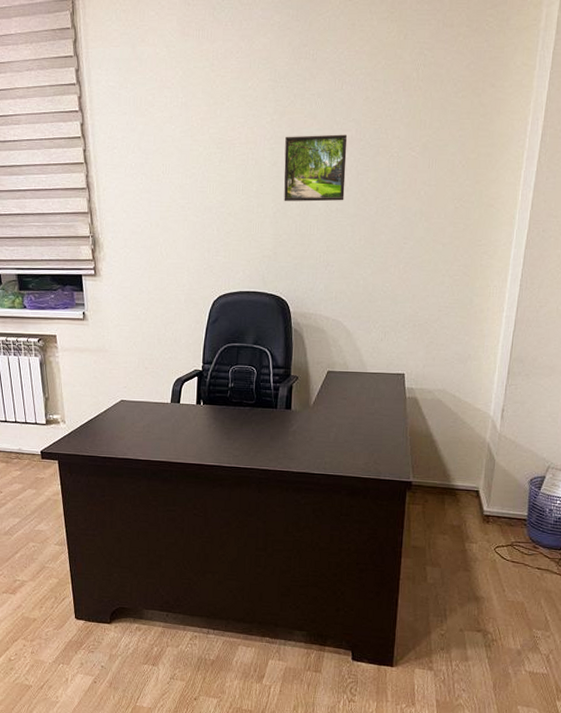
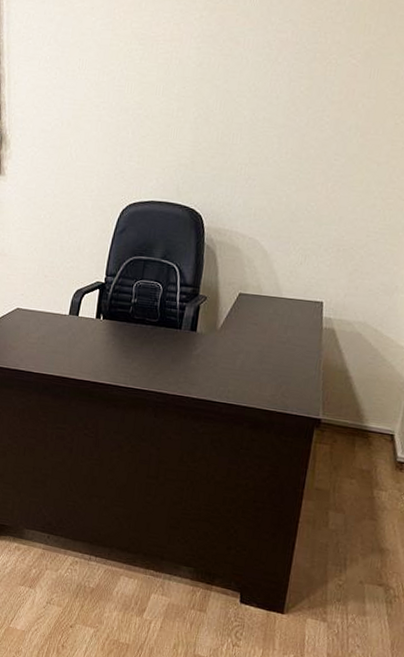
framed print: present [284,134,348,202] -> none [206,35,283,109]

